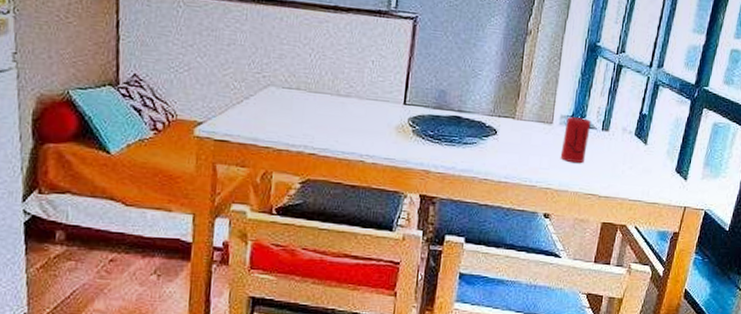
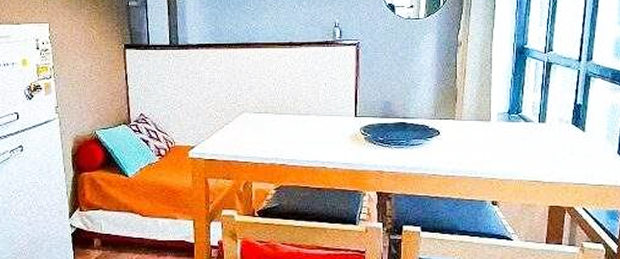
cup: present [560,117,591,164] -> none [501,113,527,154]

